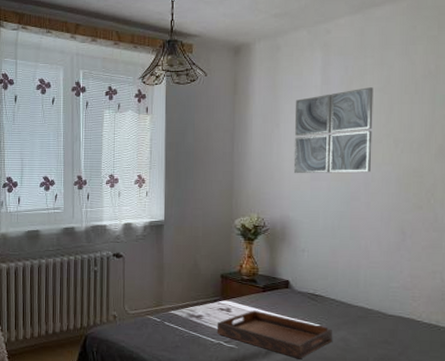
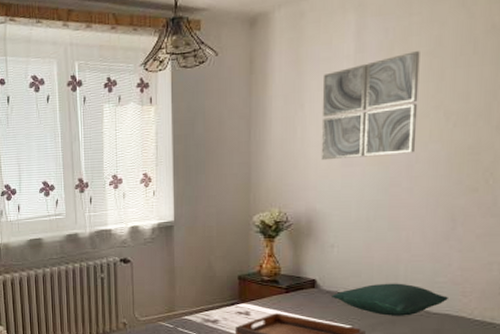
pillow: none [303,286,401,317] -> present [332,283,448,316]

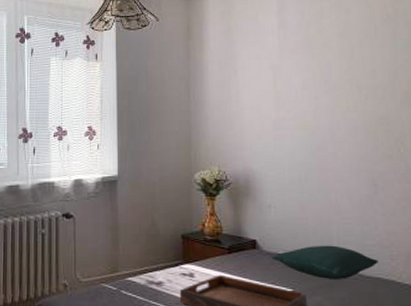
wall art: present [321,51,420,161] -> none [252,32,336,123]

